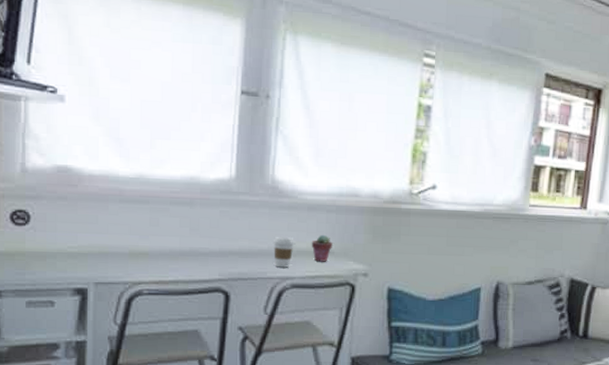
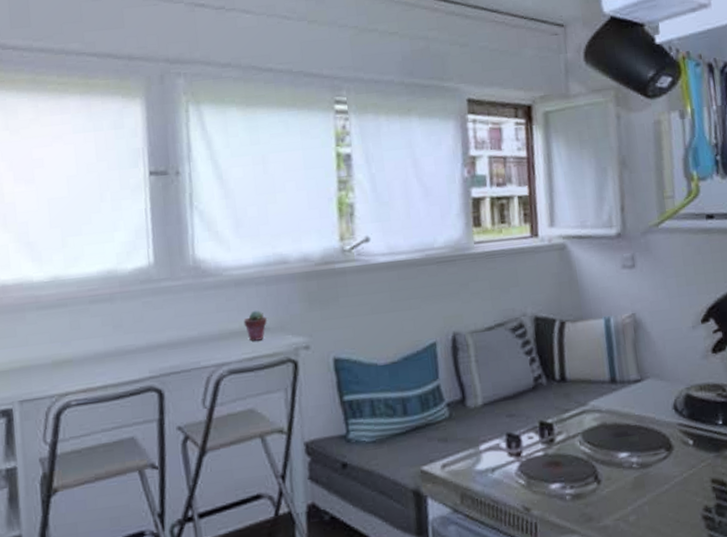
coffee cup: present [273,236,296,268] -> none [202,318,227,354]

